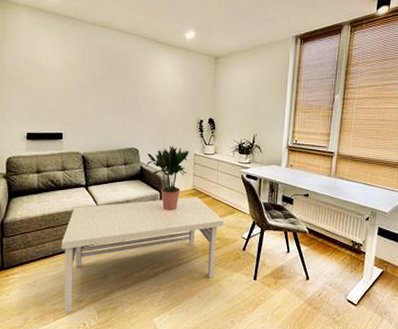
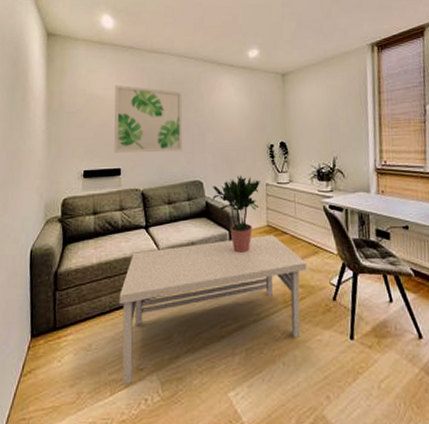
wall art: none [56,54,123,121] -> present [114,85,183,153]

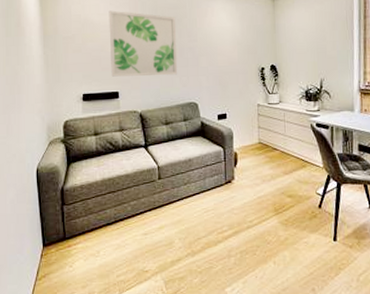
coffee table: present [119,235,308,386] -> none [123,151,296,285]
potted plant: present [212,176,260,253] -> none [206,97,252,168]

